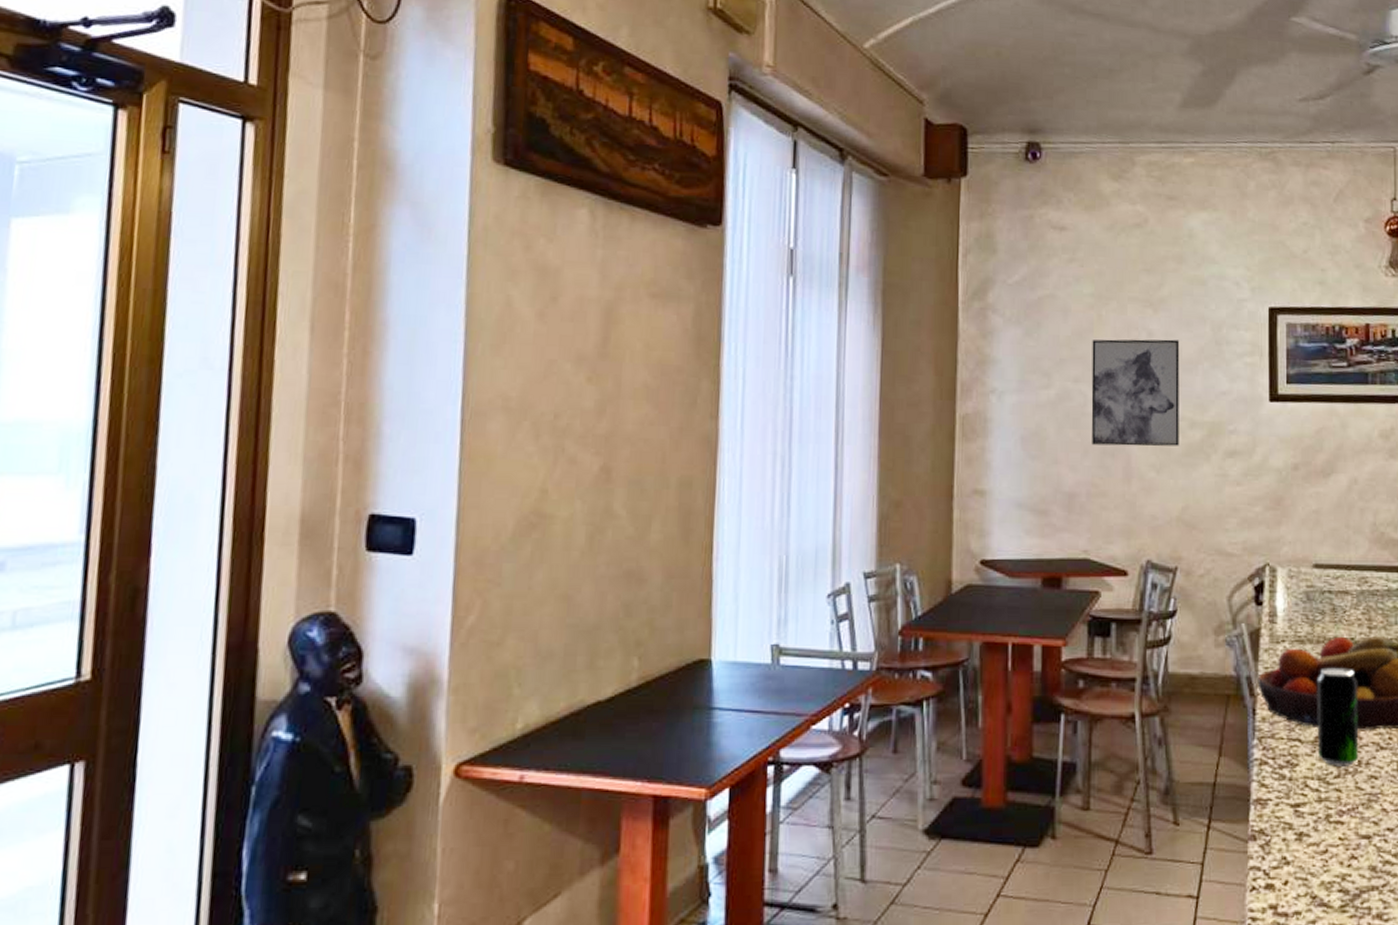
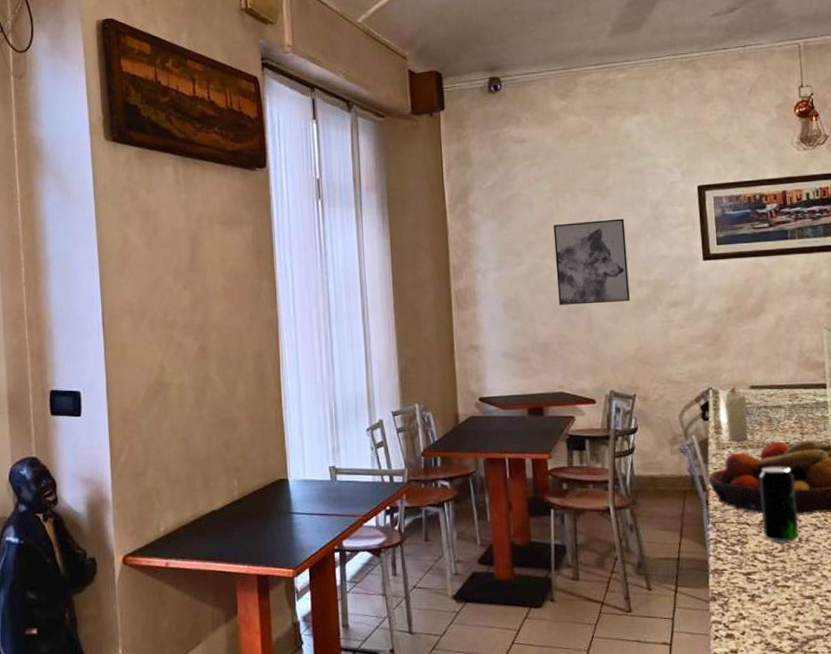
candle: none [1283,562,1309,634] -> present [725,385,749,442]

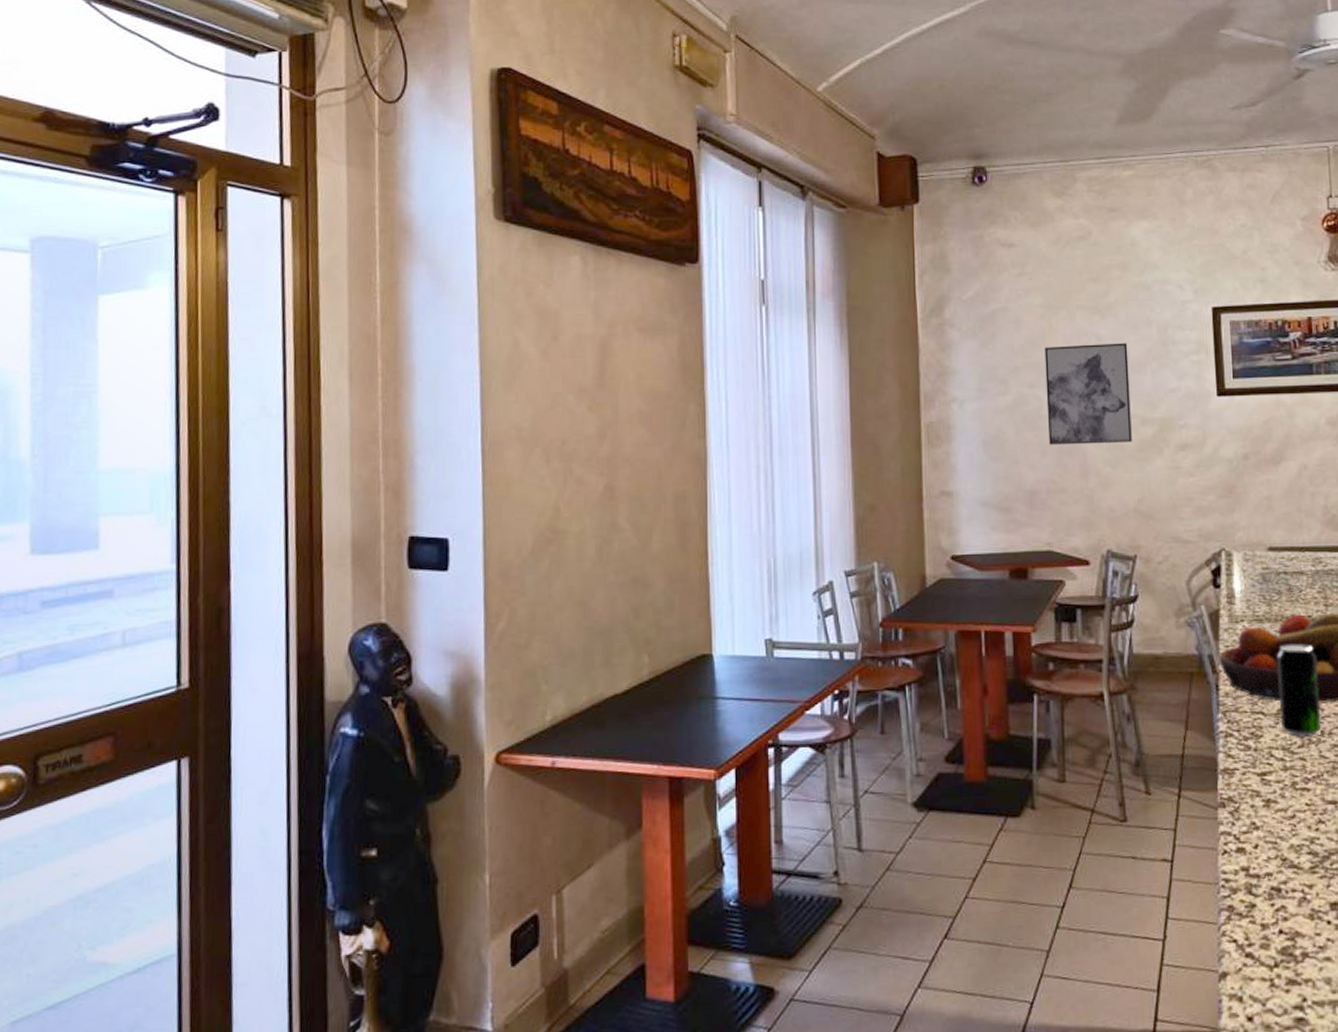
candle: present [725,385,749,442] -> none [1239,546,1266,614]

